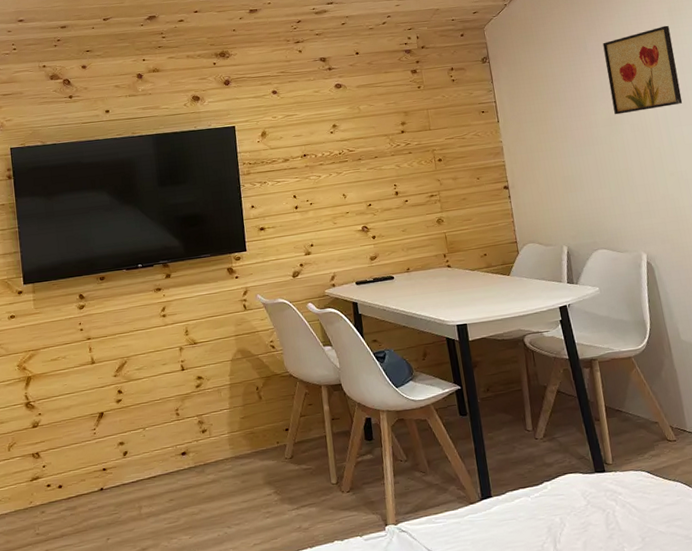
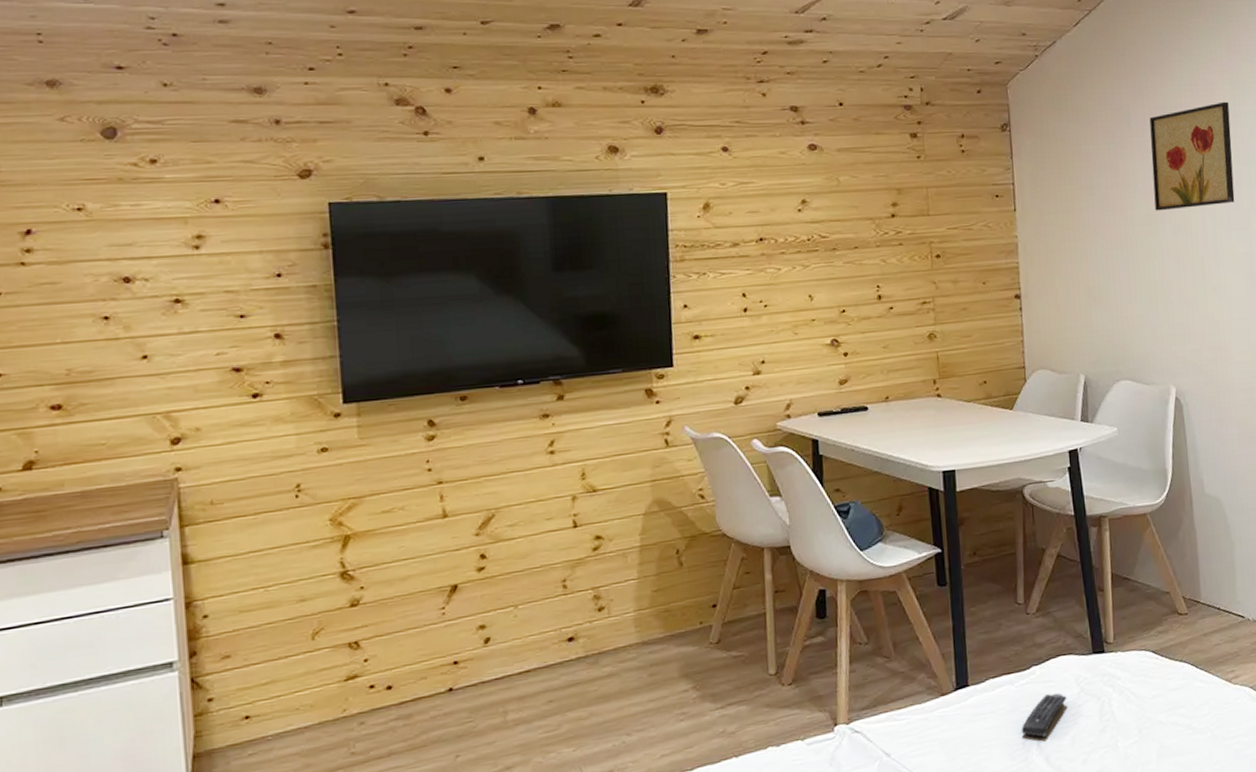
remote control: none [539,504,576,542] -> present [1021,693,1067,738]

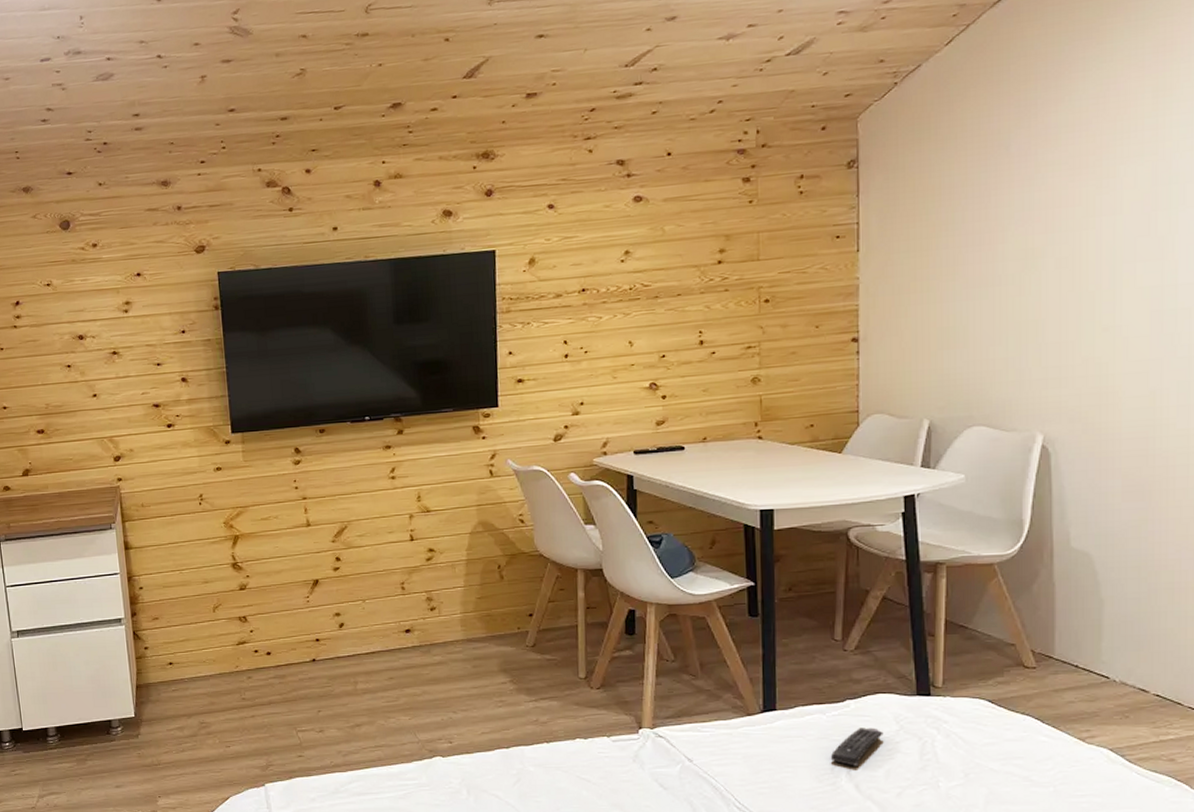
wall art: present [1149,101,1235,211] -> none [1034,112,1148,244]

